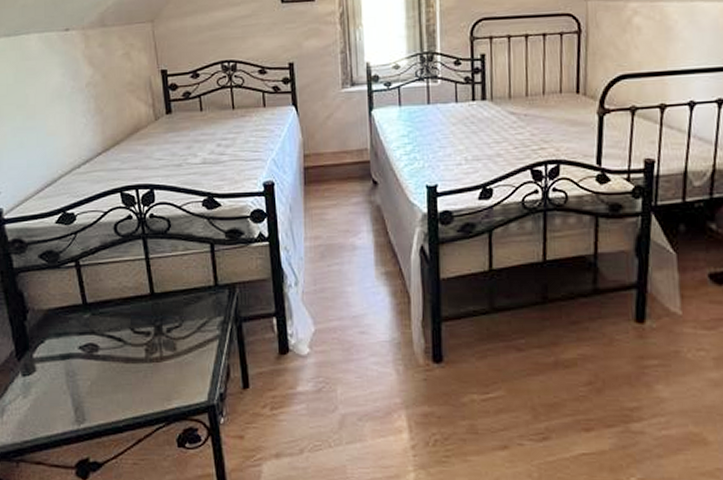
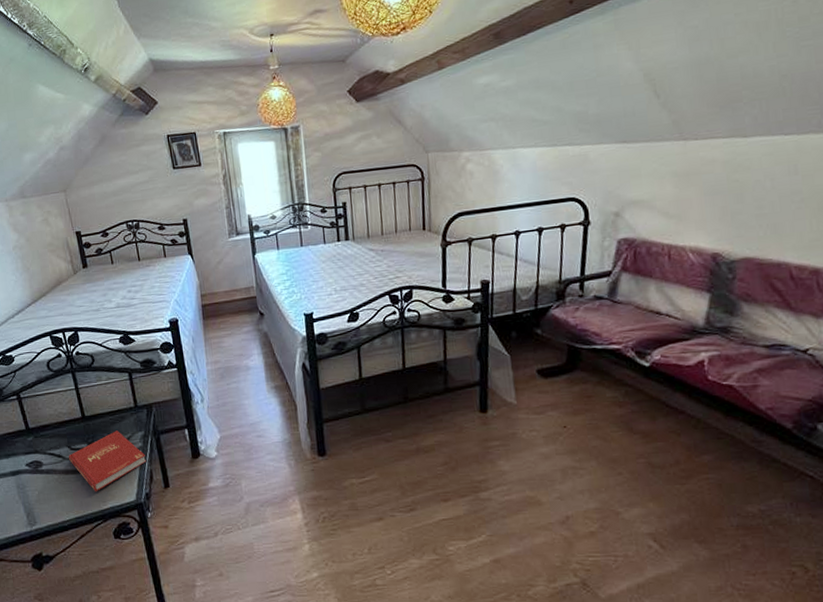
book: none [130,313,224,388] -> present [68,430,147,492]

